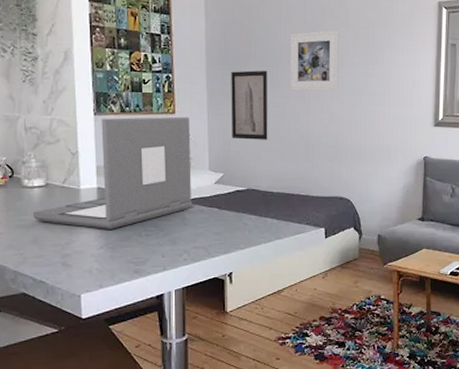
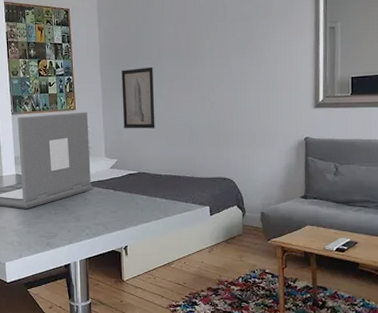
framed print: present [290,30,339,91] -> none [172,25,219,83]

